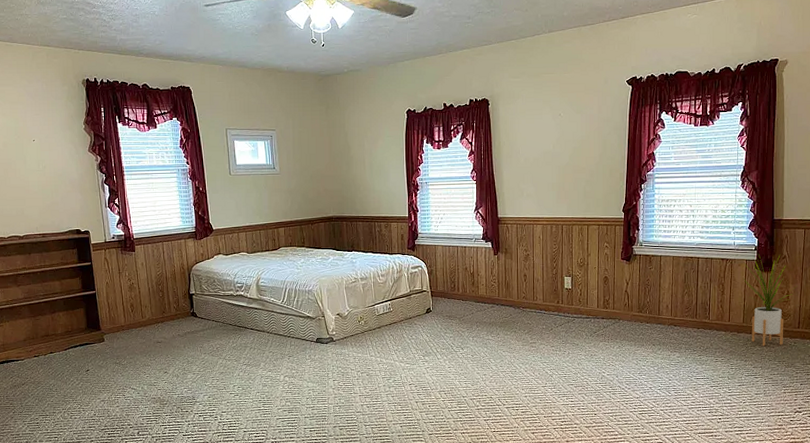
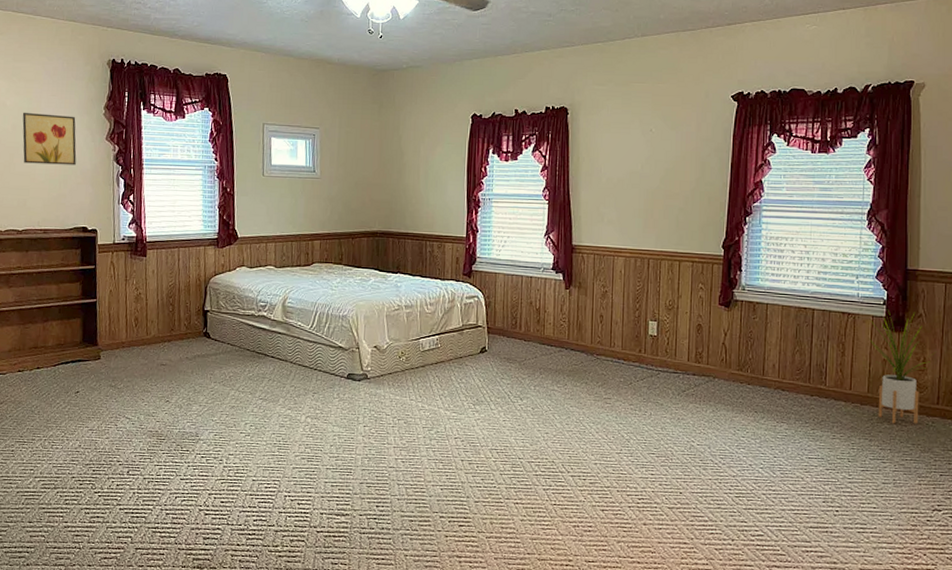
wall art: none [11,131,64,177] -> present [22,112,77,165]

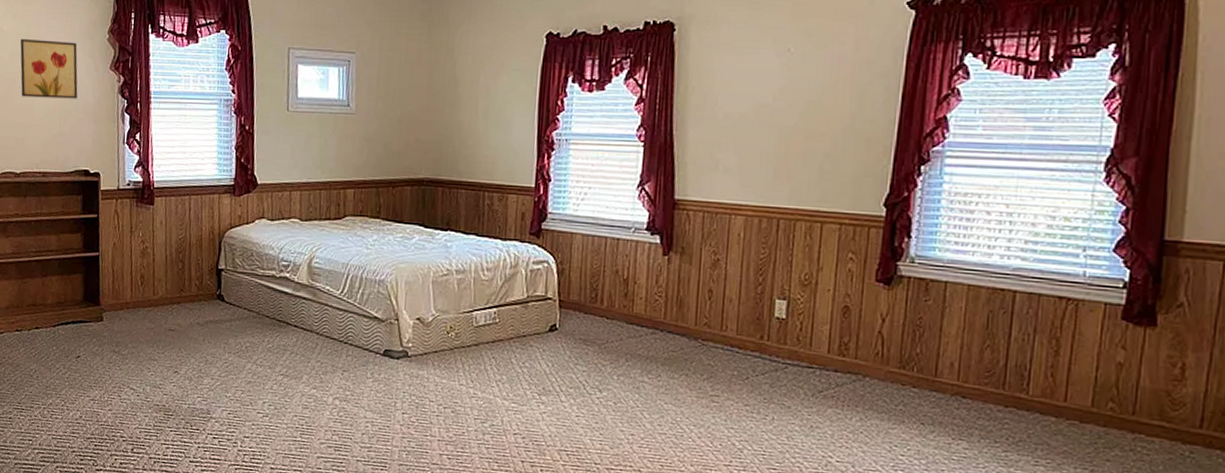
house plant: present [869,309,937,424] -> none [1098,294,1204,454]

